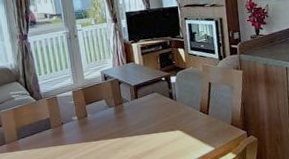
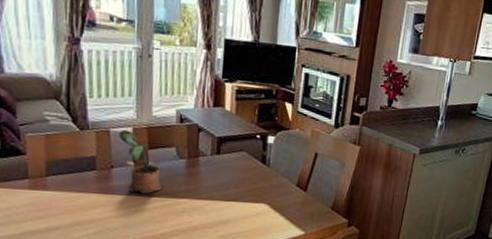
potted plant: none [62,93,100,141] -> present [118,129,162,194]

